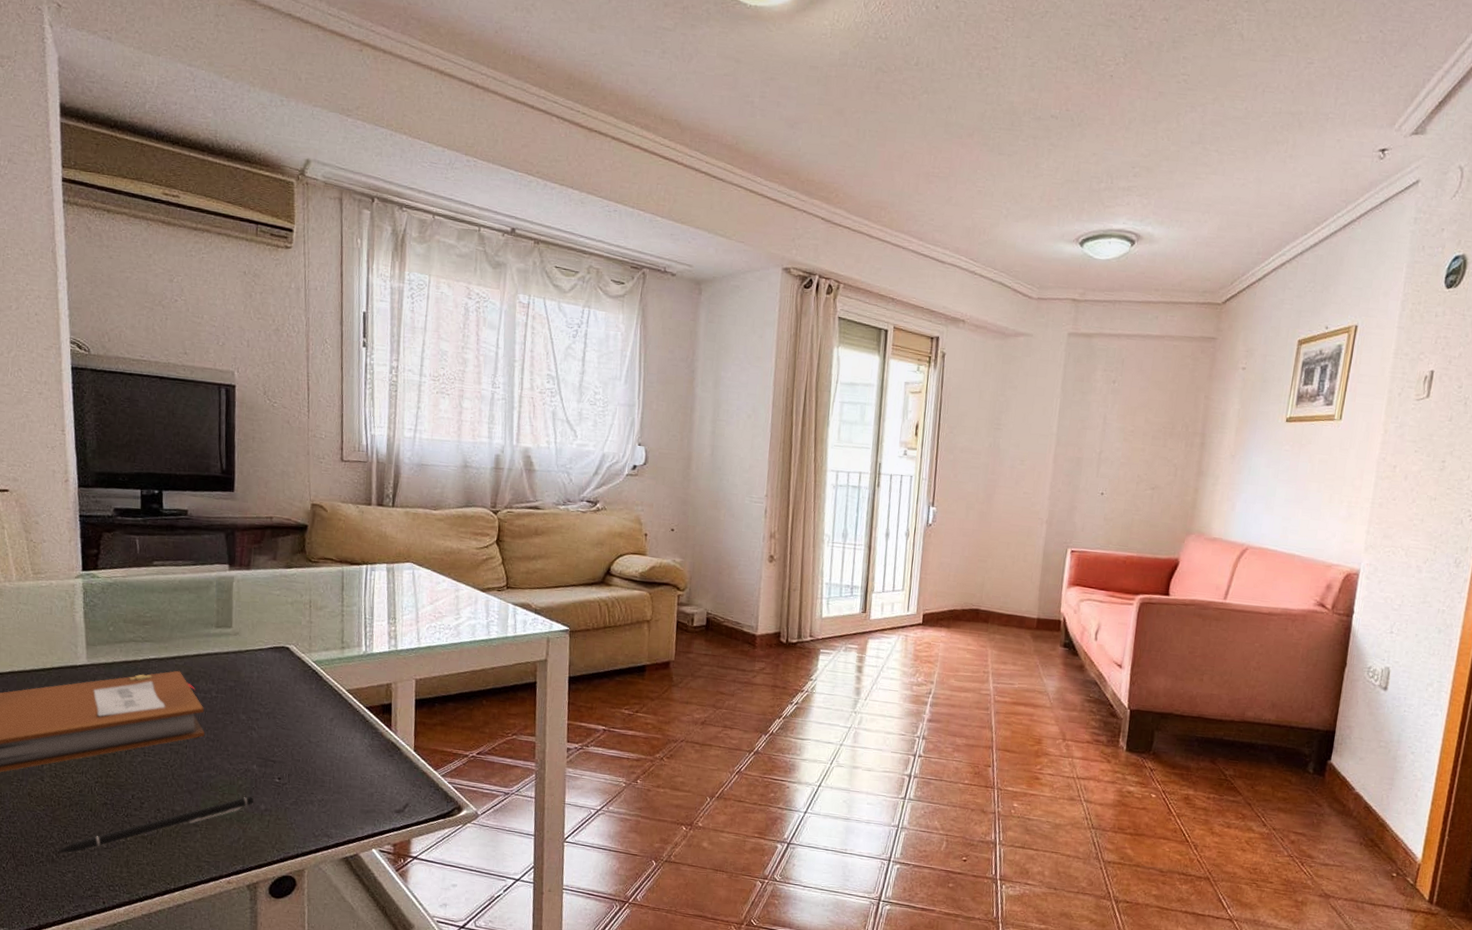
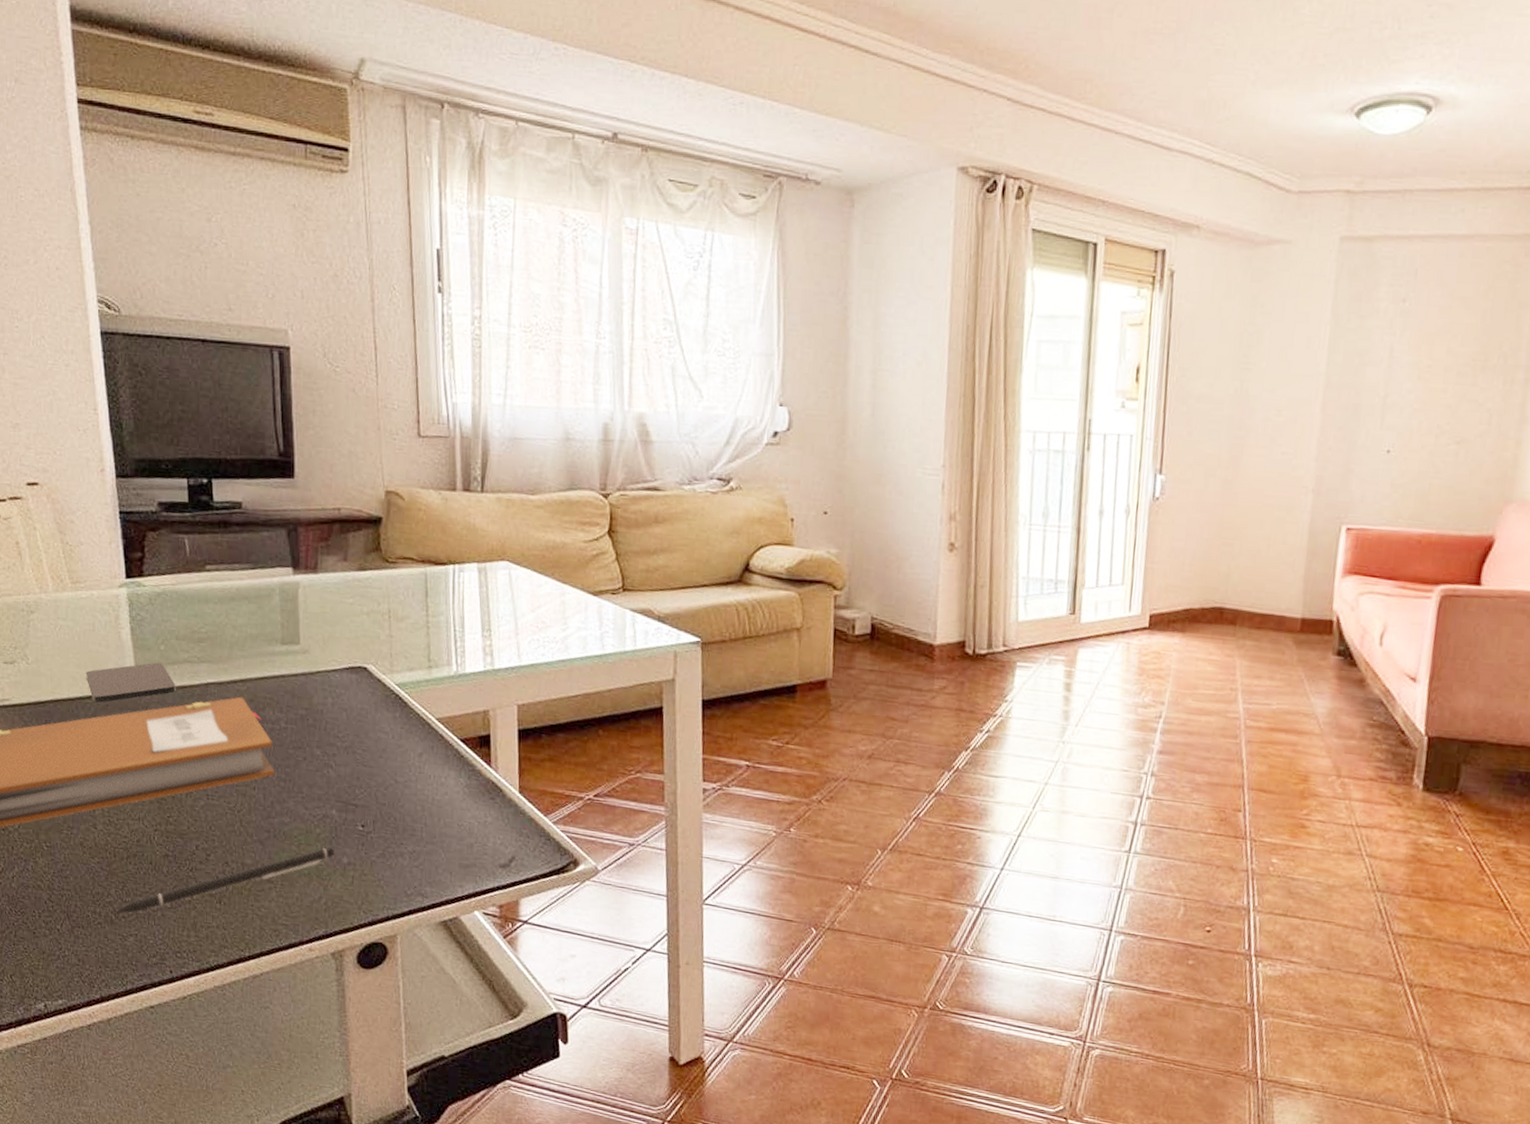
smartphone: none [41,641,122,675] -> present [85,662,176,703]

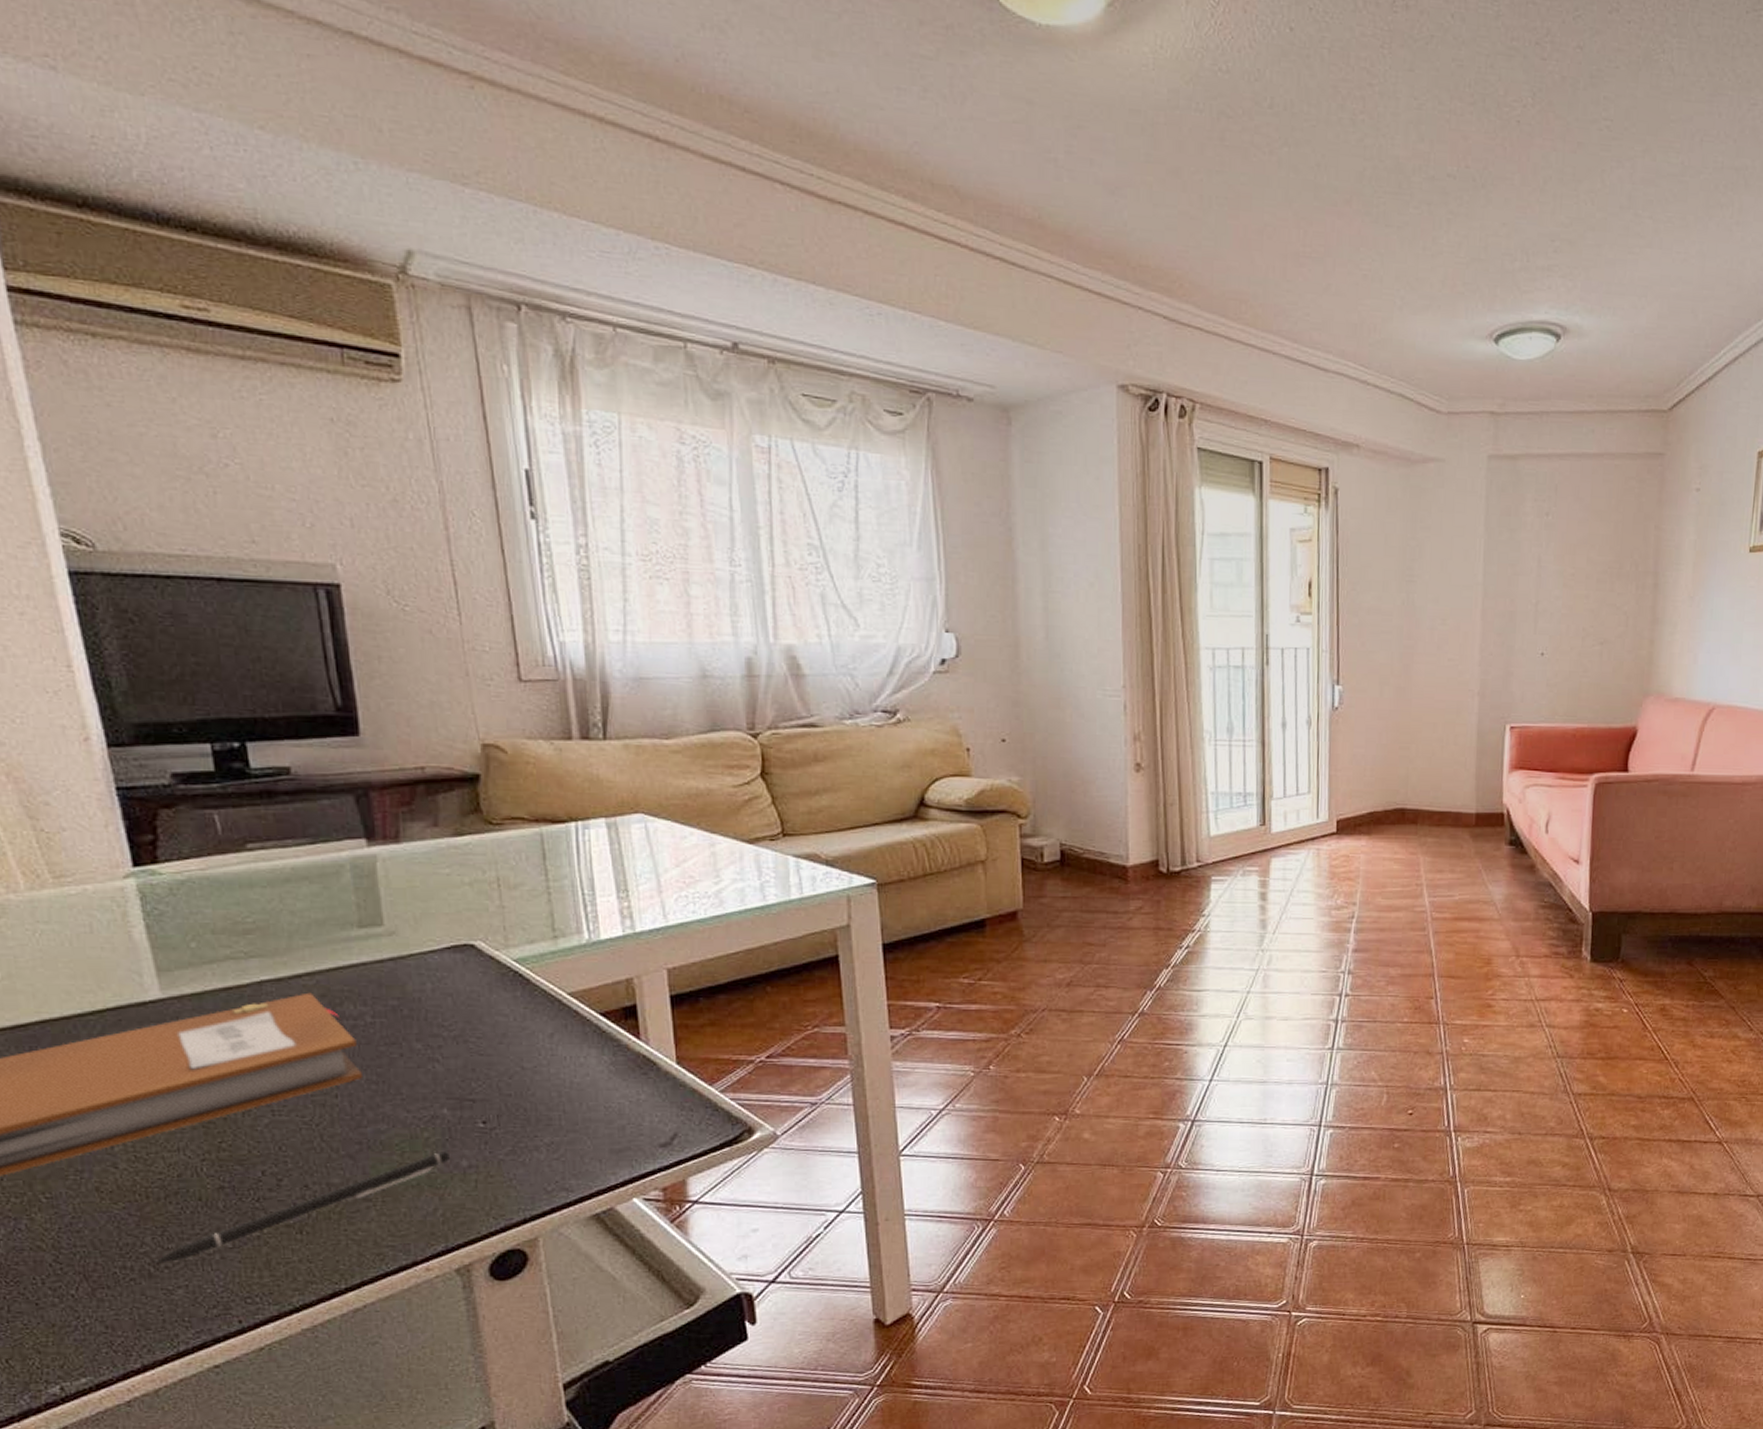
smartphone: present [85,662,176,703] -> none [84,963,217,1018]

